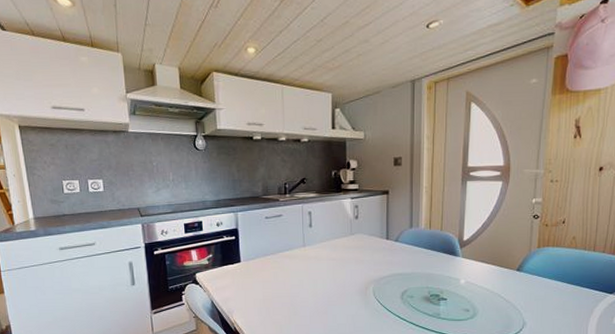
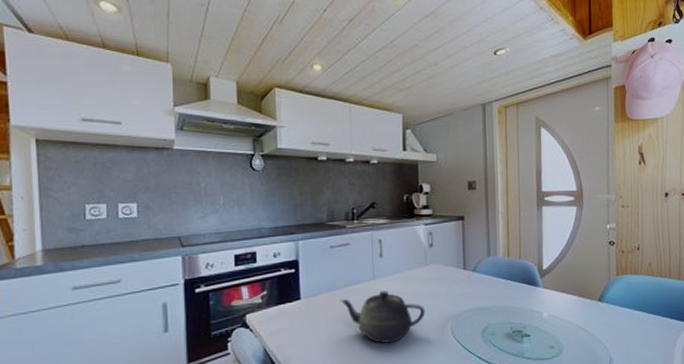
teapot: none [274,256,350,301] -> present [340,291,426,343]

